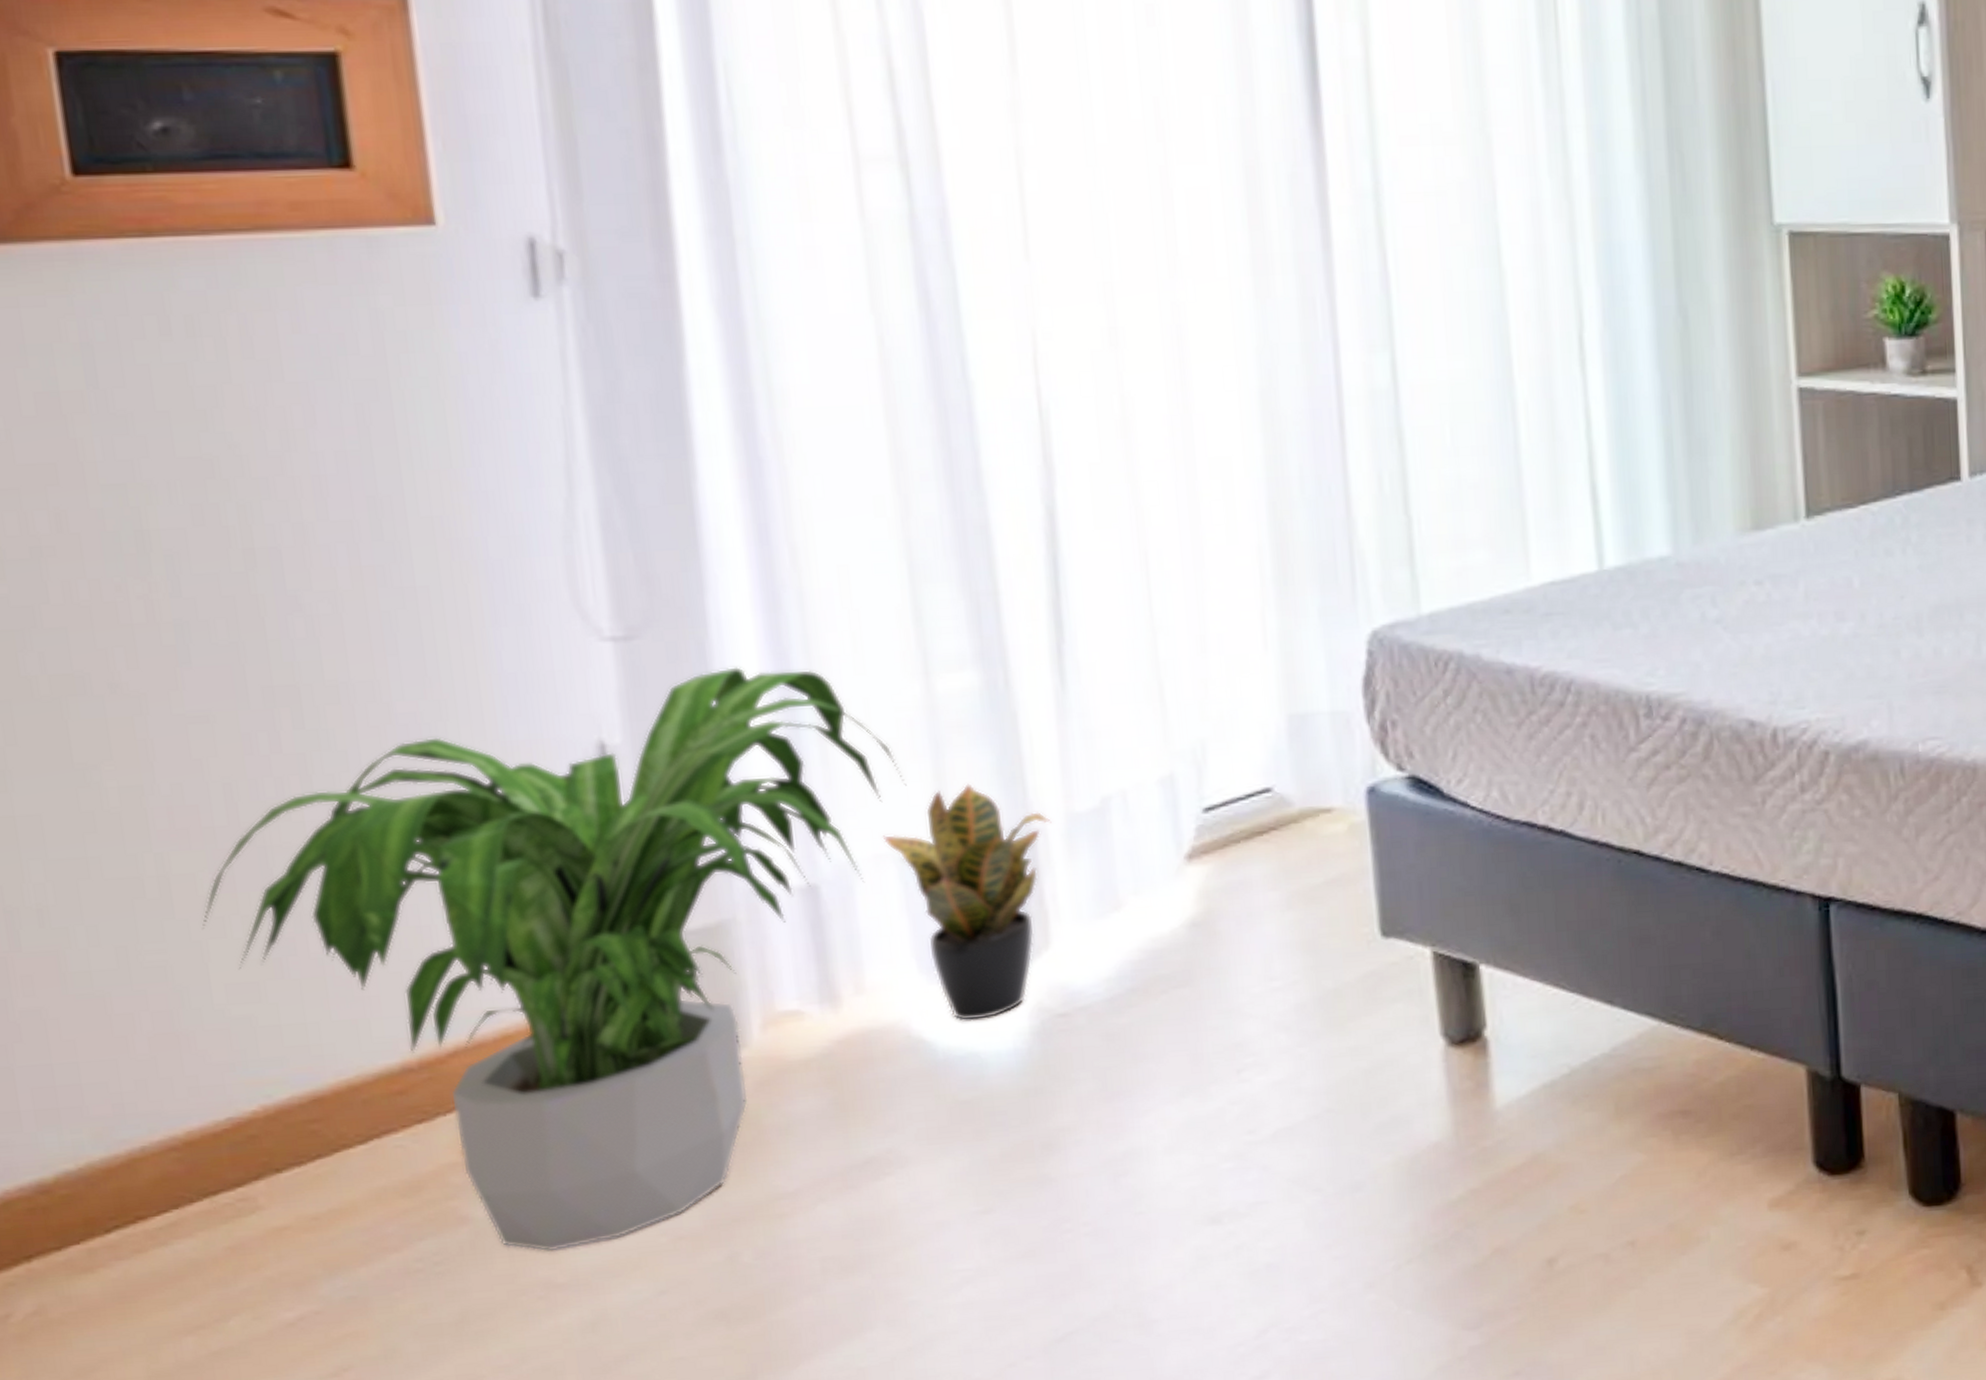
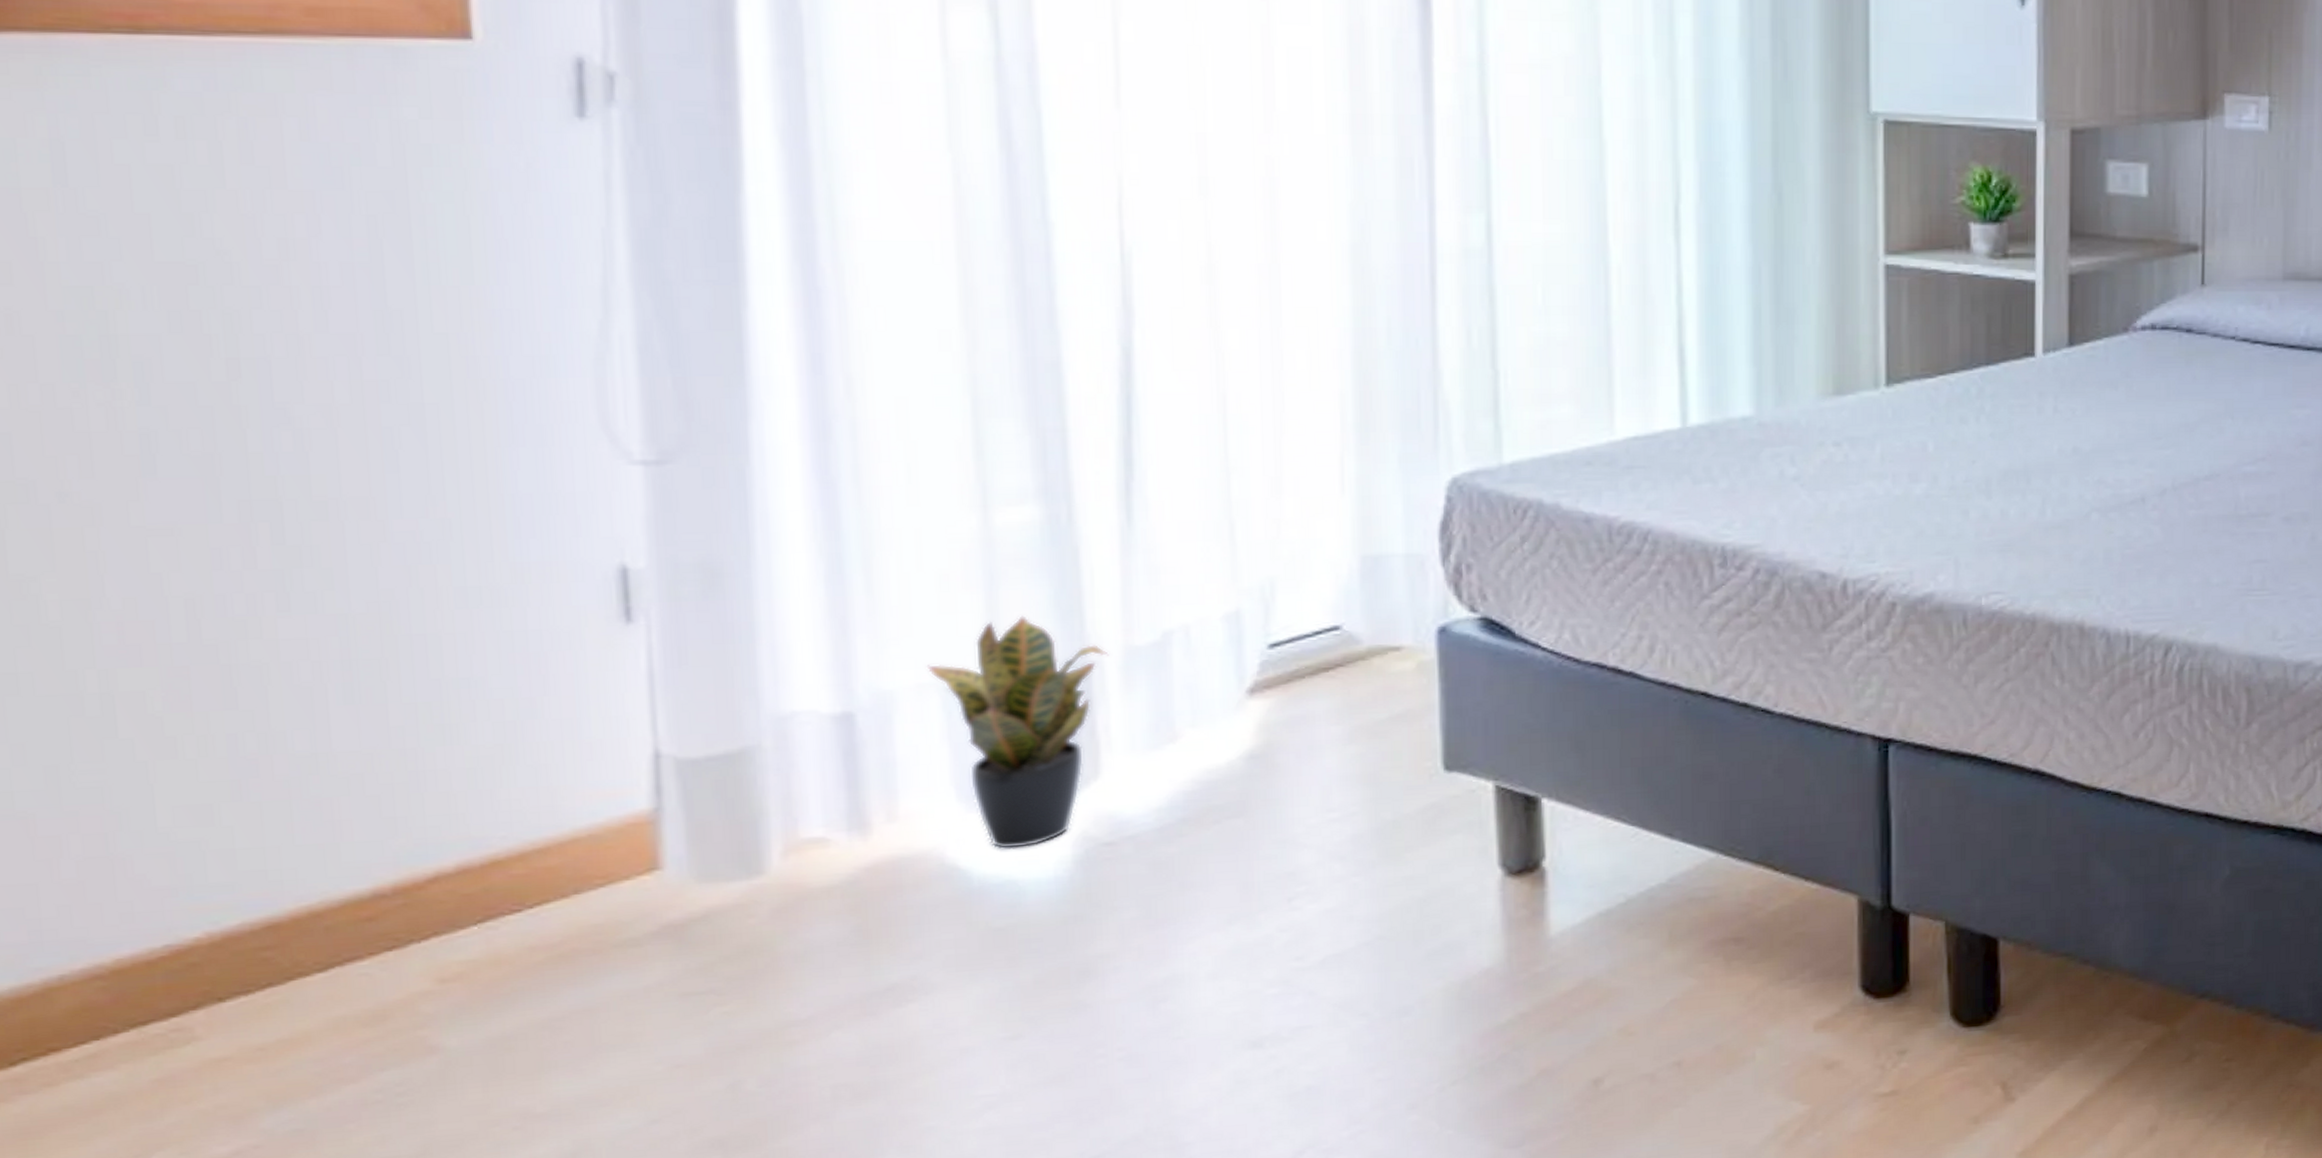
potted plant: present [202,666,907,1252] -> none [150,493,956,1082]

